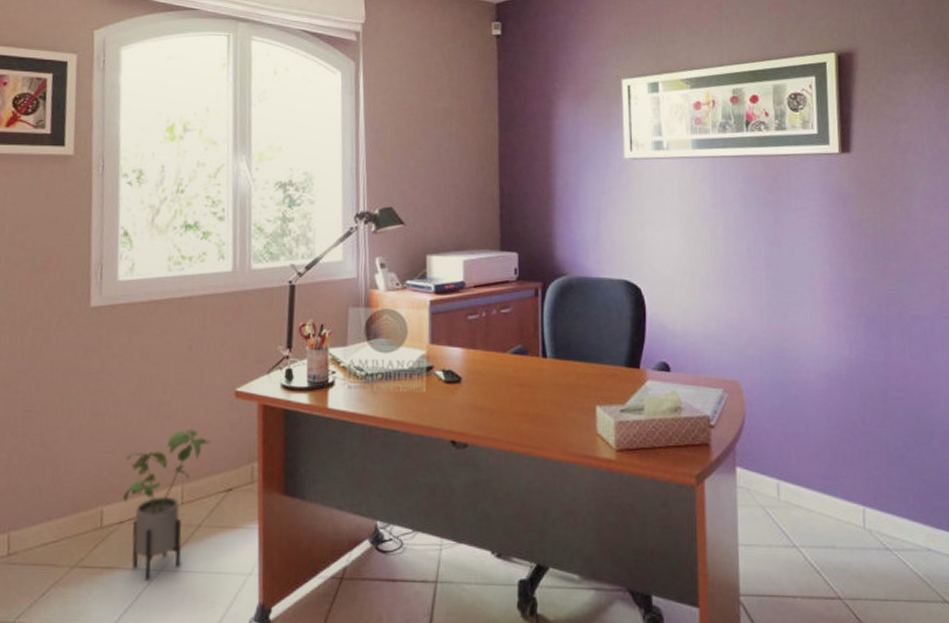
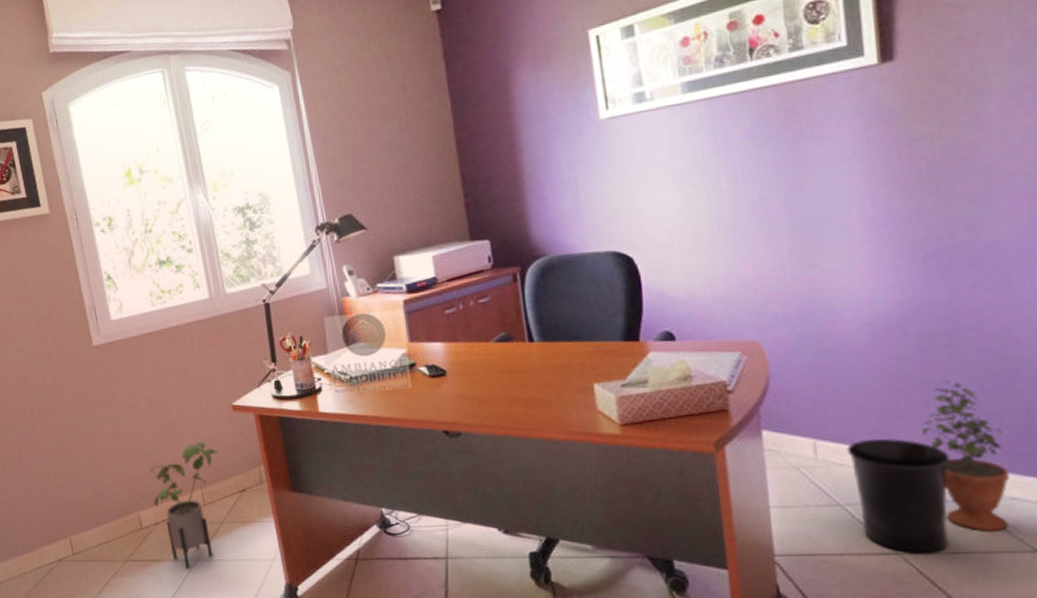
waste bin: none [803,483,883,600] -> present [847,438,950,555]
potted plant: none [861,433,927,582] -> present [921,379,1011,533]

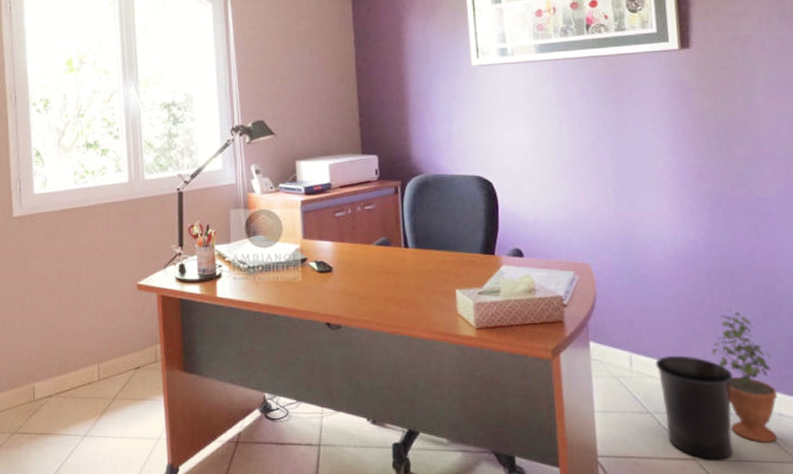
house plant: present [150,441,219,569] -> none [50,317,120,444]

